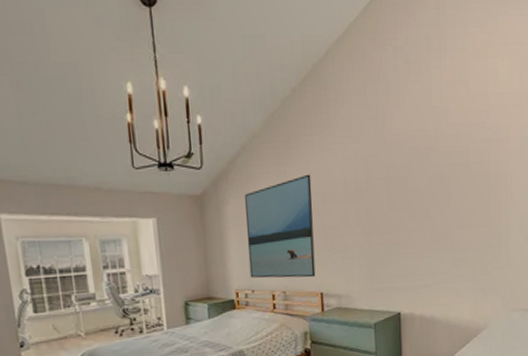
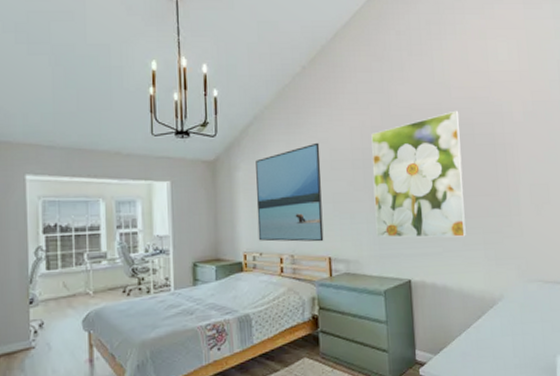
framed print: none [364,137,456,272] -> present [371,110,466,238]

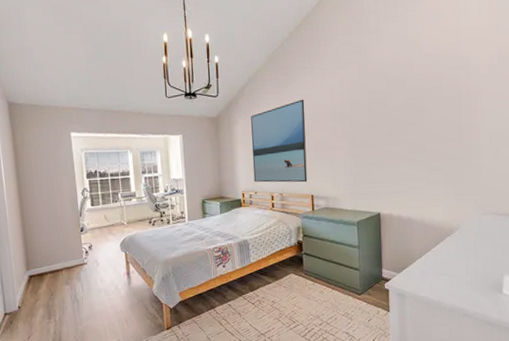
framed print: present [371,110,466,238] -> none [349,66,430,178]

